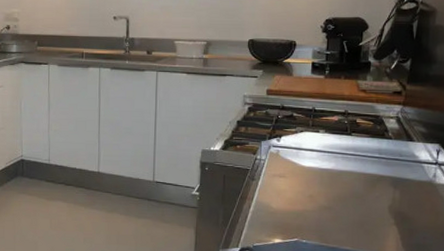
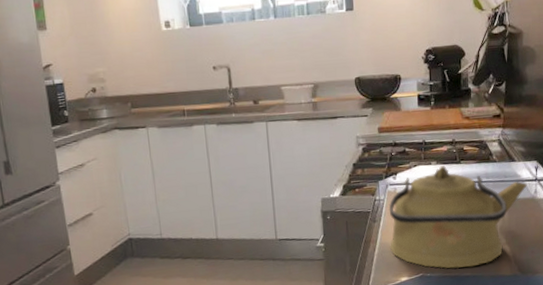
kettle: none [266,135,425,242] -> present [388,166,527,269]

